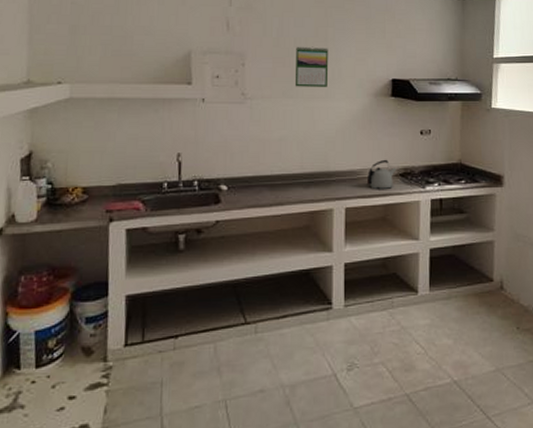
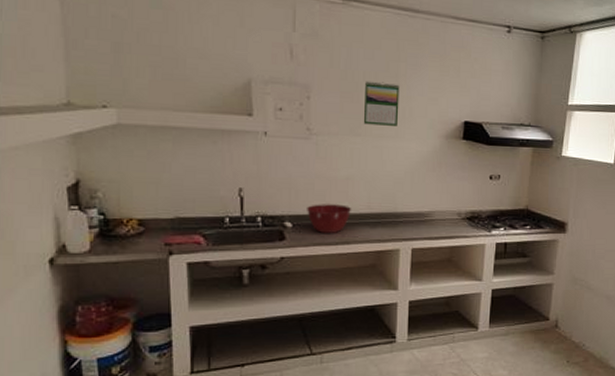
mixing bowl: none [241,165,285,196] -> present [307,204,352,234]
kettle: present [366,159,397,189] -> none [434,202,464,232]

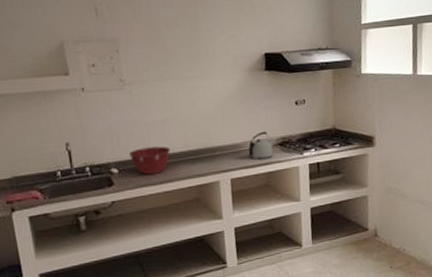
calendar: present [363,81,400,126] -> none [168,26,203,69]
kettle: none [434,202,464,232] -> present [248,131,276,160]

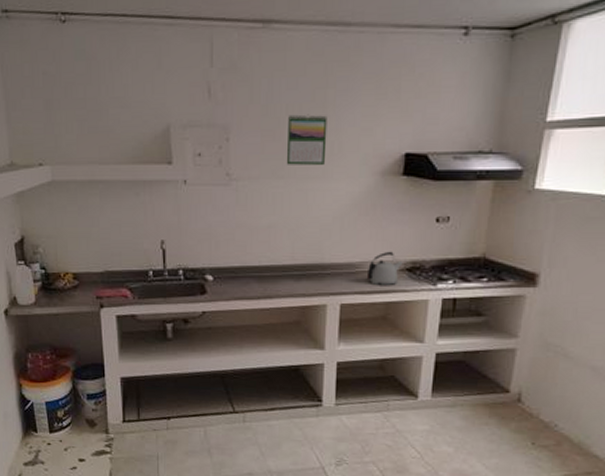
mixing bowl: present [129,146,171,175] -> none [228,255,275,288]
calendar: none [168,26,203,69] -> present [286,114,327,165]

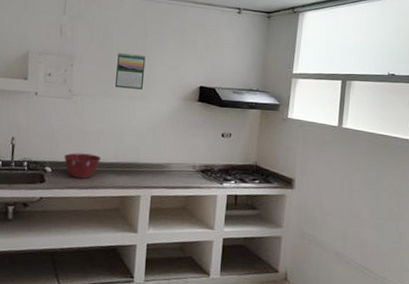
mixing bowl: none [228,255,275,288] -> present [64,153,102,179]
kettle: present [366,251,403,285] -> none [171,156,198,183]

